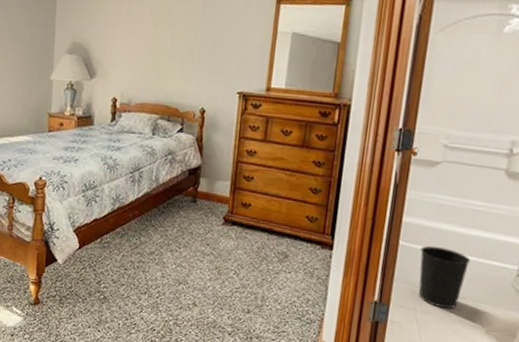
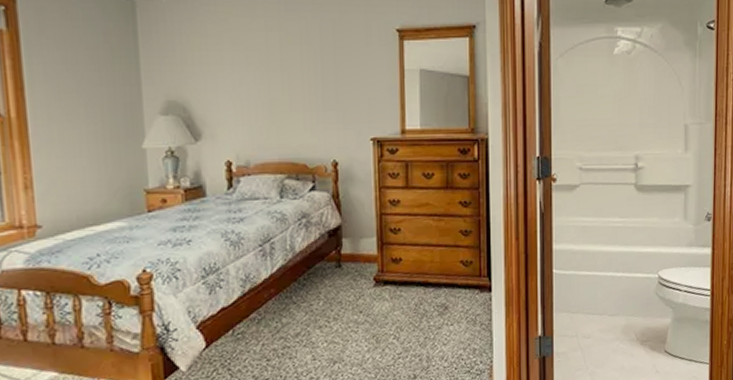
wastebasket: present [418,245,471,309] -> none [573,268,619,330]

